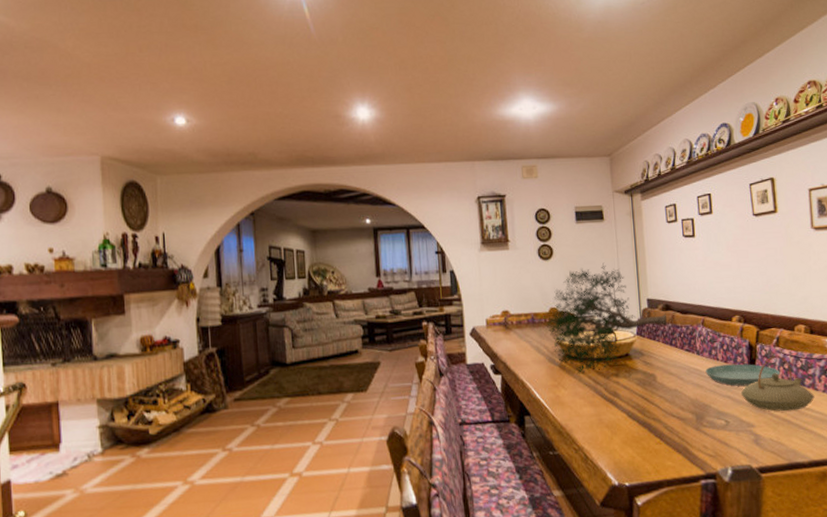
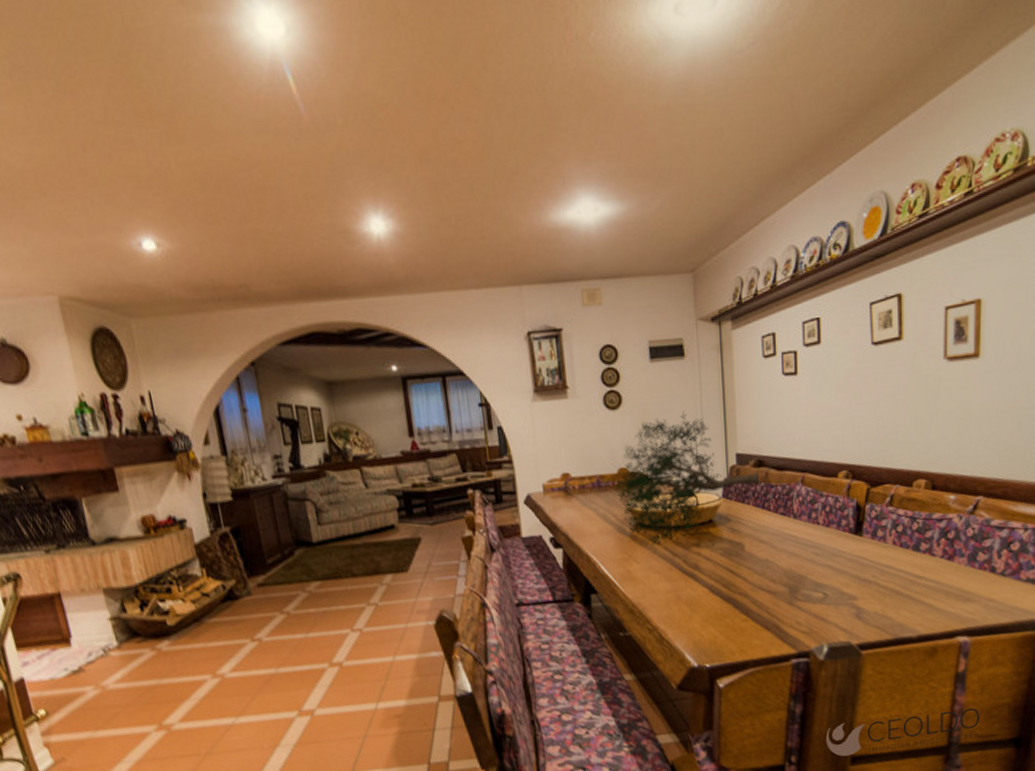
saucer: present [705,363,781,387] -> none [803,527,892,554]
teapot: present [740,355,815,412] -> none [843,516,931,581]

